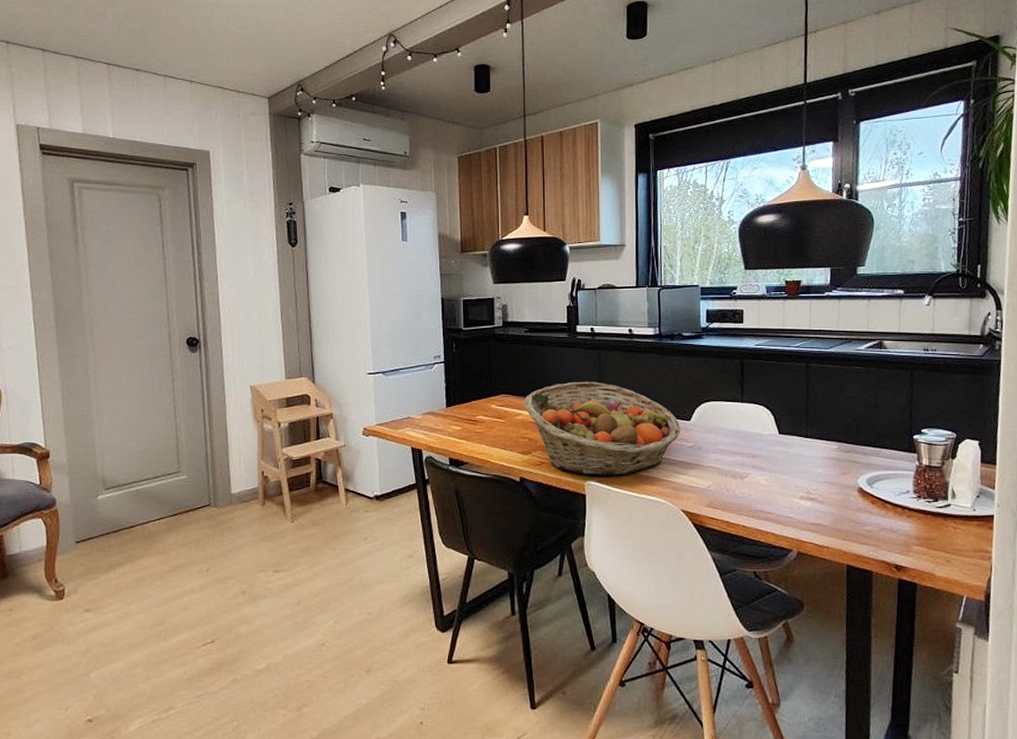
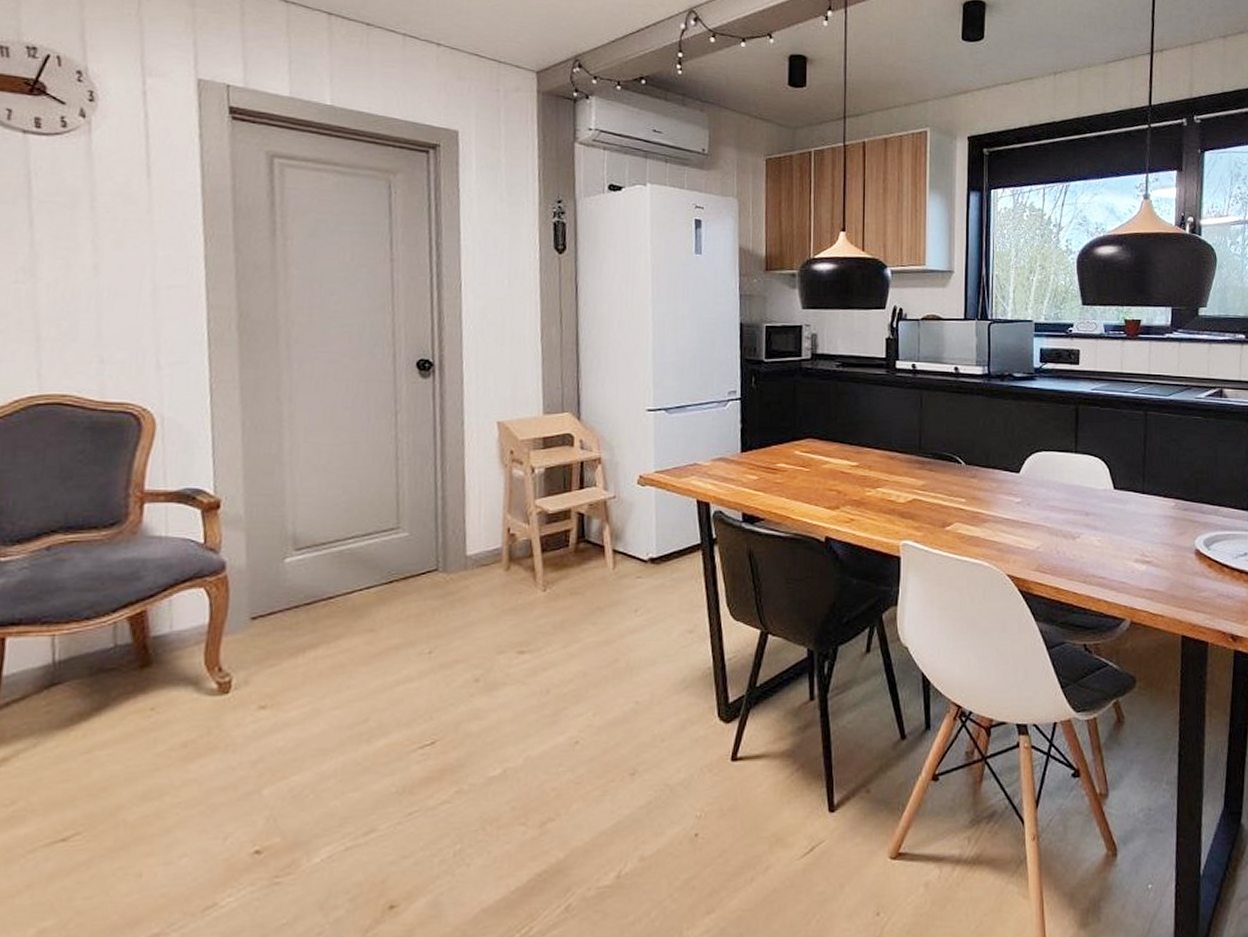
fruit basket: present [523,381,681,476] -> none [832,425,1009,535]

